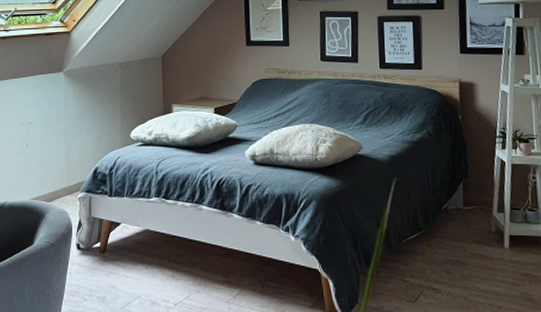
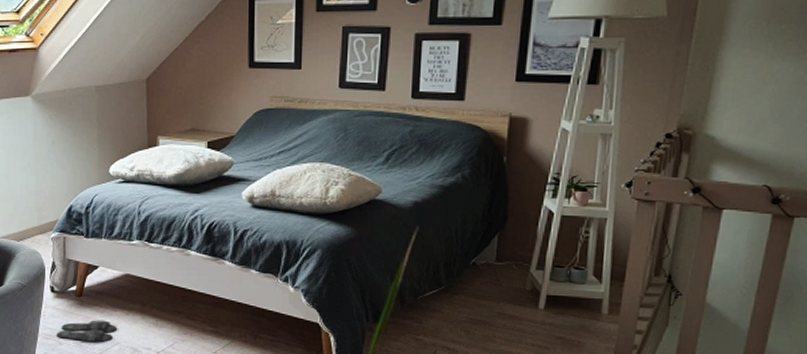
slippers: none [81,274,137,298] -> present [56,320,117,343]

